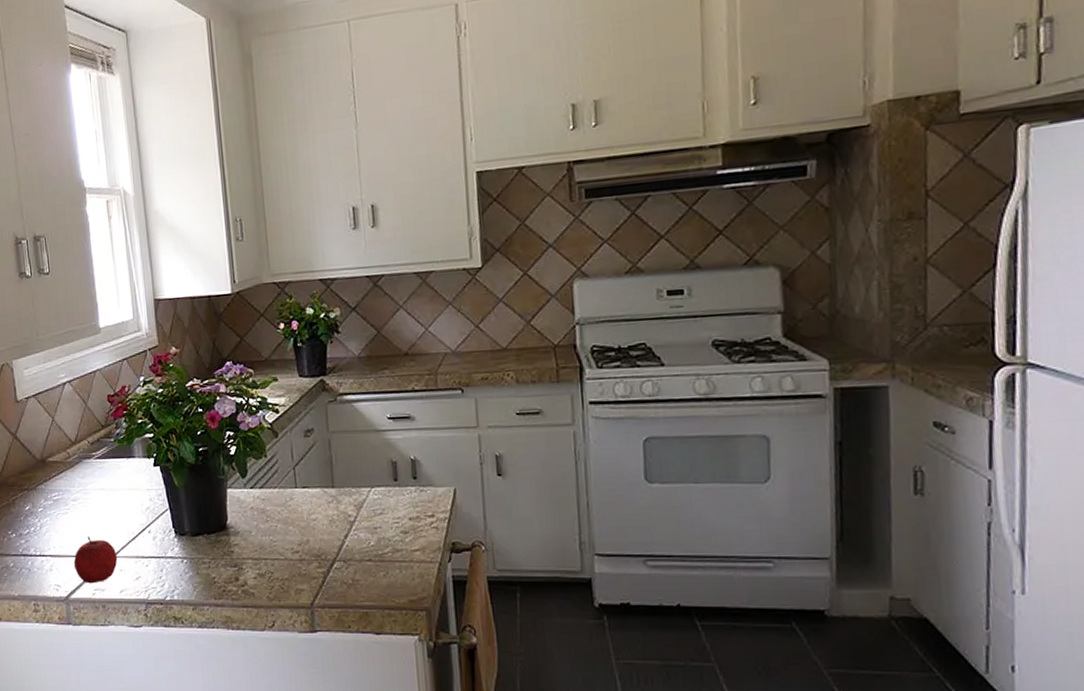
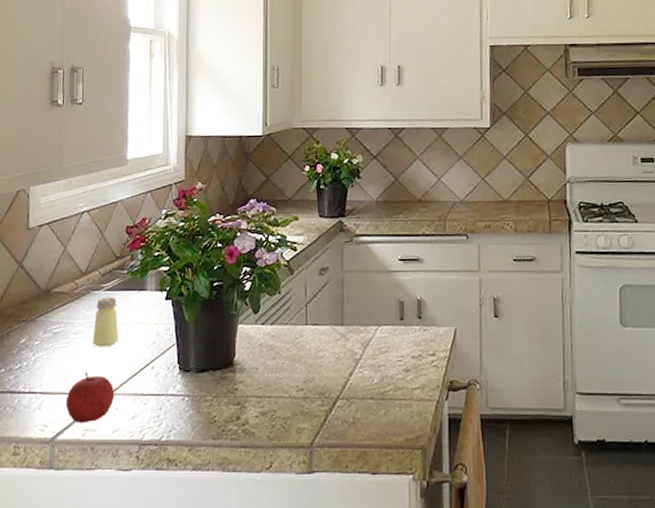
saltshaker: none [89,465,114,513] -> present [93,297,119,347]

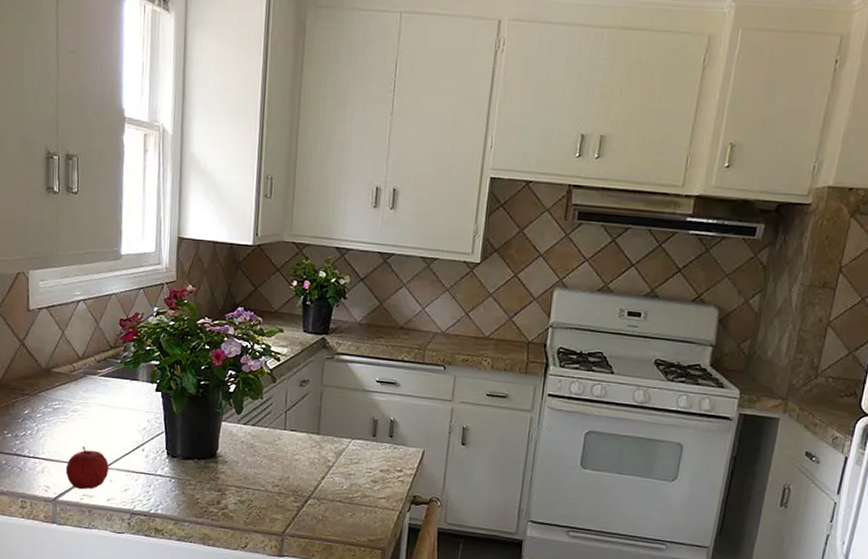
saltshaker: present [93,297,119,347] -> none [89,382,113,427]

